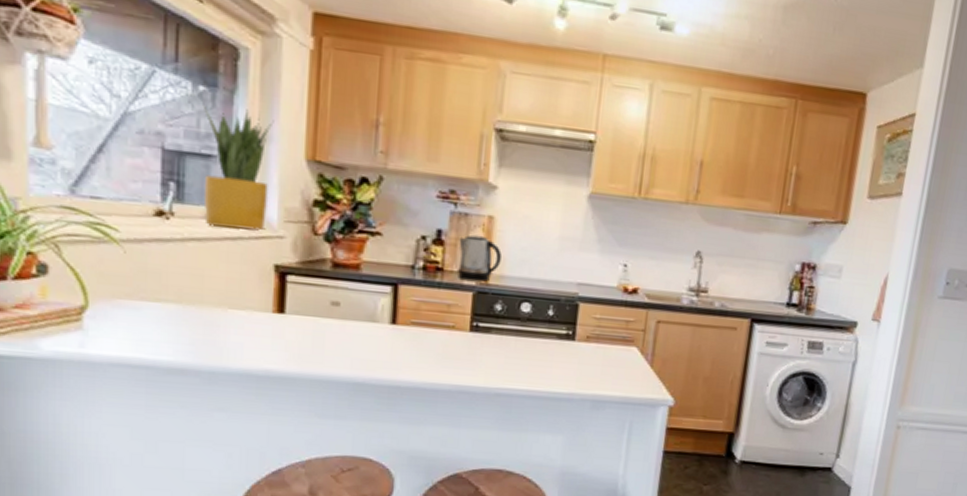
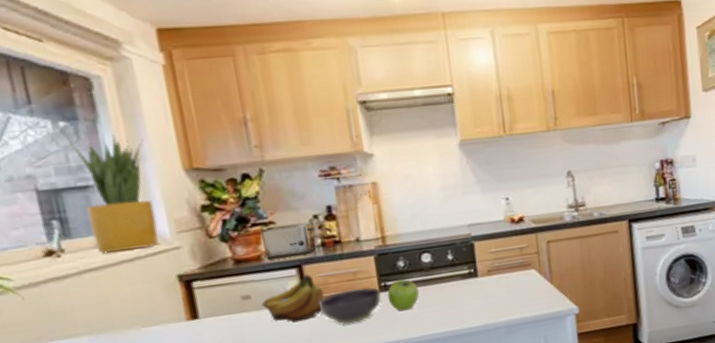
fruit: none [348,295,414,341] -> present [261,274,325,322]
toaster: none [364,237,421,275] -> present [260,221,317,260]
bowl: none [405,321,471,357] -> present [318,287,382,324]
kettle: present [457,234,502,283] -> none [349,202,394,248]
fruit: none [476,323,511,358] -> present [387,279,420,312]

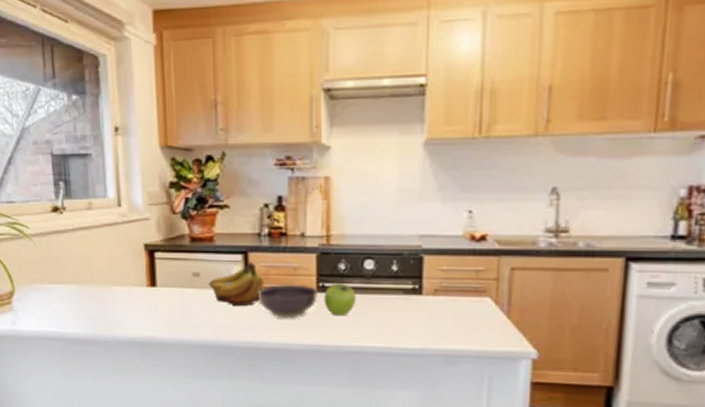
planter: present [67,134,159,254] -> none [76,109,134,215]
toaster: present [260,221,317,260] -> none [215,210,265,243]

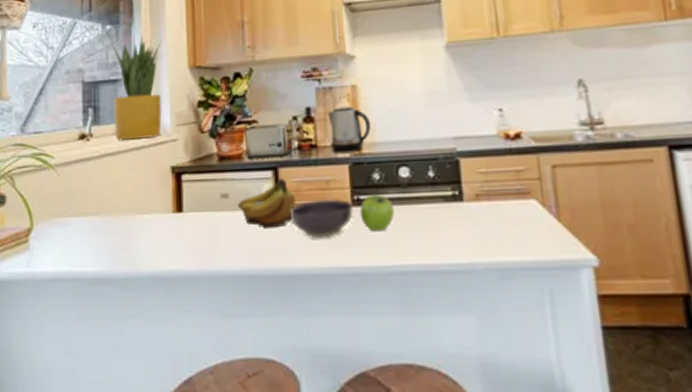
planter: none [76,109,134,215] -> present [110,36,162,140]
toaster: none [215,210,265,243] -> present [244,122,294,160]
kettle: none [299,197,340,244] -> present [327,106,371,154]

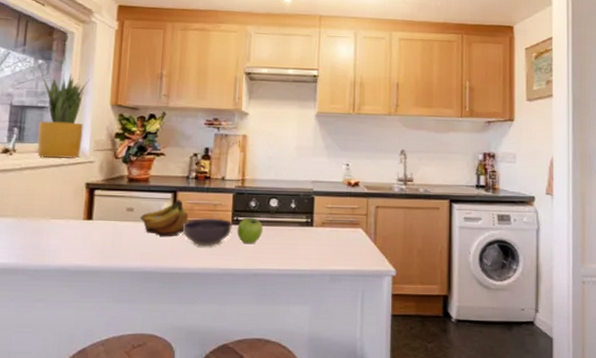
toaster: present [244,122,294,160] -> none [152,157,193,184]
kettle: present [327,106,371,154] -> none [221,150,254,186]

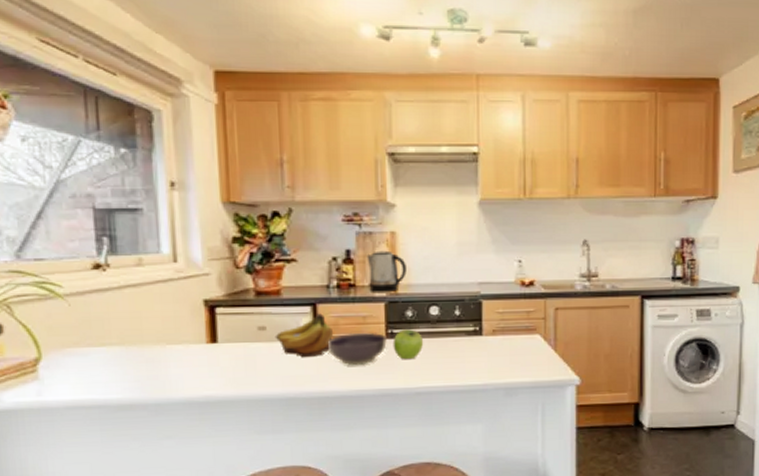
planter: present [37,73,89,159] -> none [125,164,192,272]
kettle: none [221,150,254,186] -> present [367,250,407,293]

